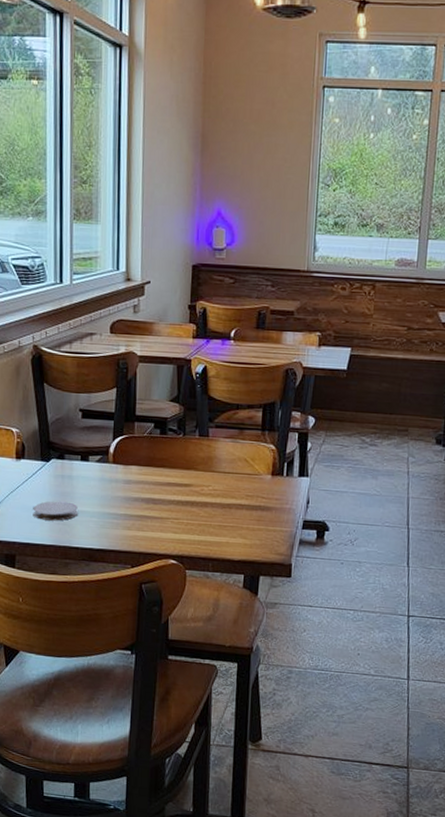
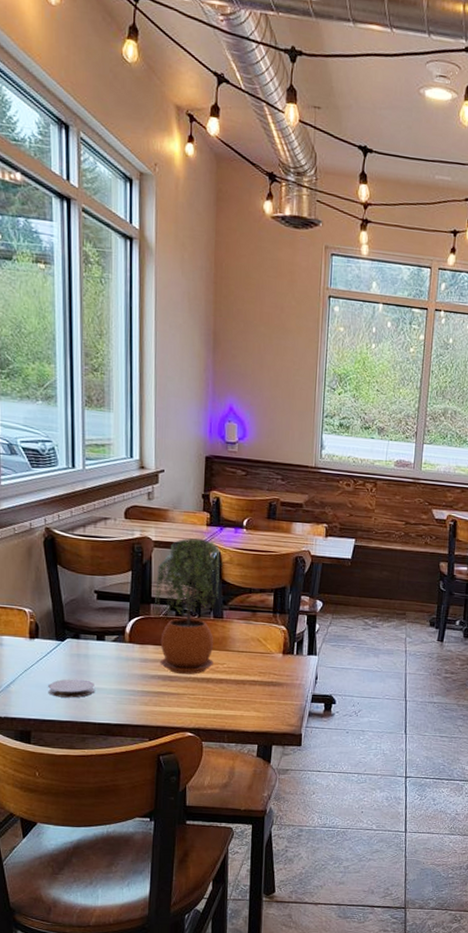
potted plant: none [138,351,207,498] -> present [154,538,220,675]

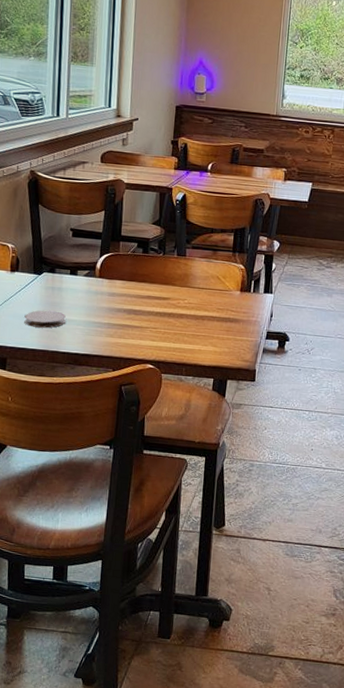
potted plant: present [154,538,220,675] -> none [123,181,186,309]

